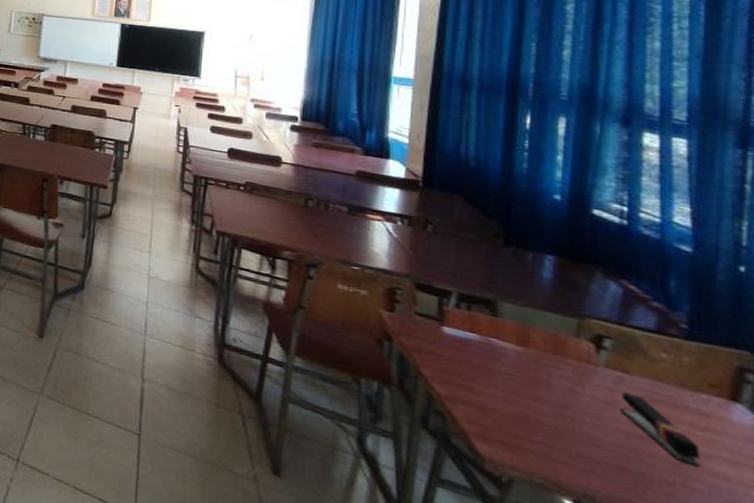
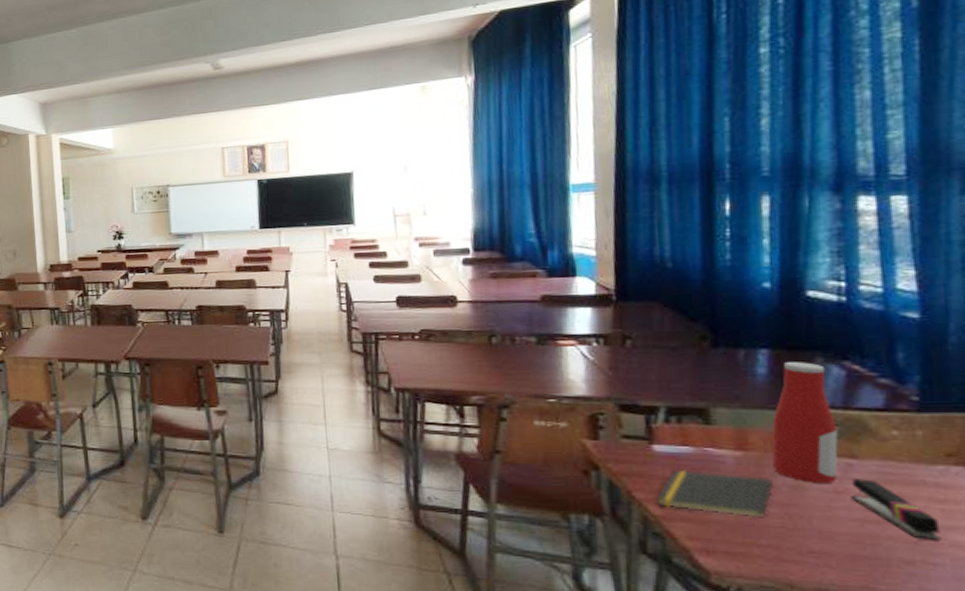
notepad: none [442,354,551,415] -> present [657,469,775,518]
bottle: none [551,271,611,393] -> present [771,362,838,483]

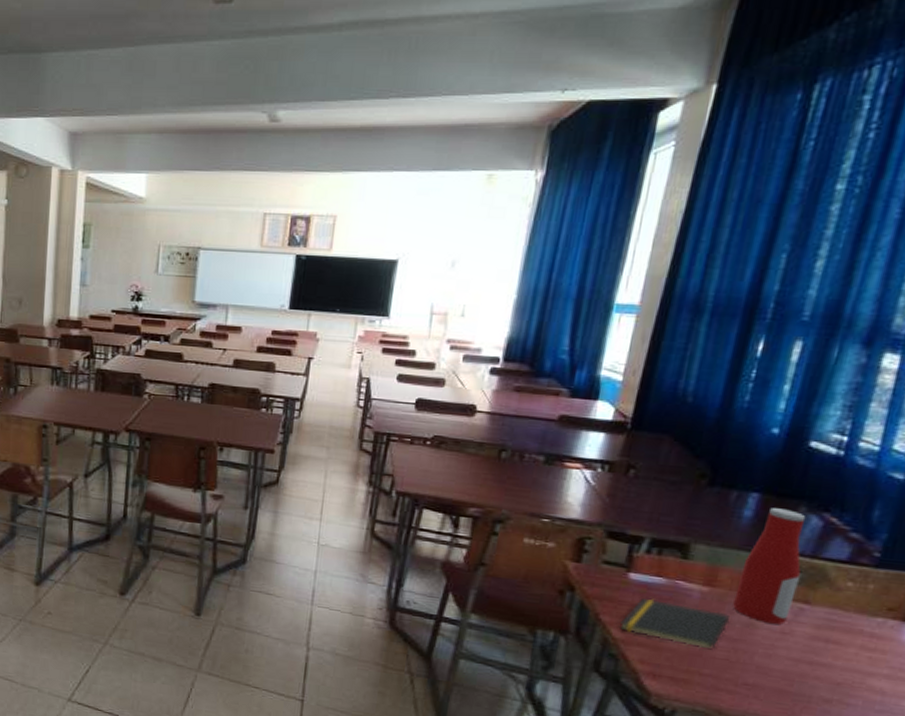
stapler: present [850,479,941,542] -> none [793,622,863,685]

